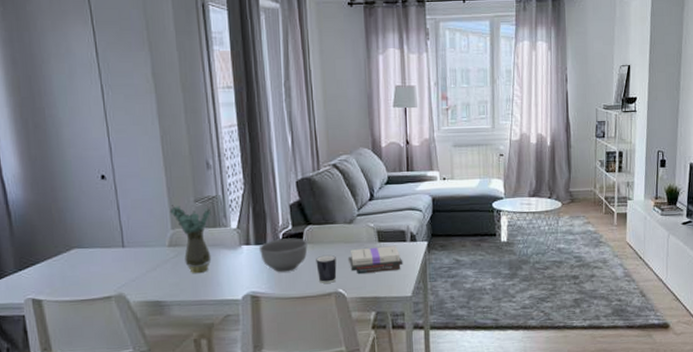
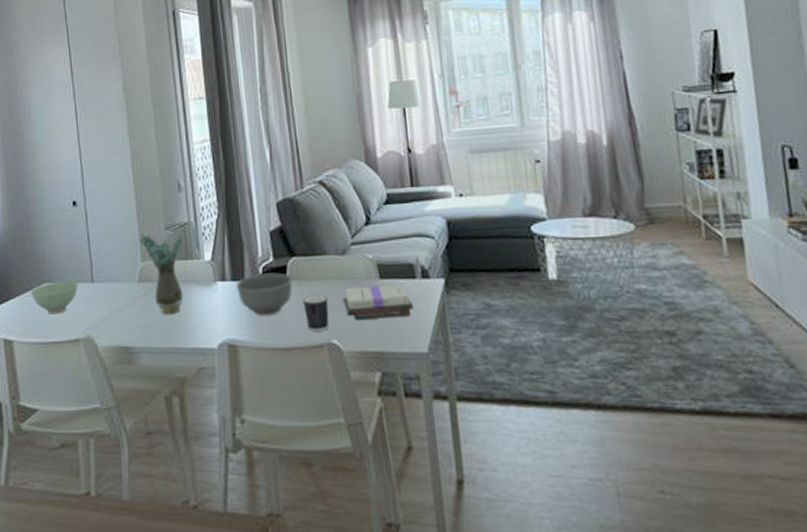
bowl: none [59,246,109,276] -> present [31,281,78,315]
picture frame: none [607,114,629,143] -> present [694,97,727,137]

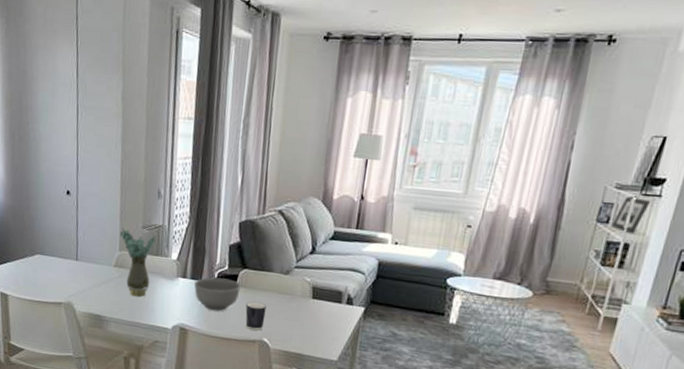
bowl: present [31,281,78,315] -> none [25,254,65,281]
books: present [342,283,414,320] -> none [277,301,335,331]

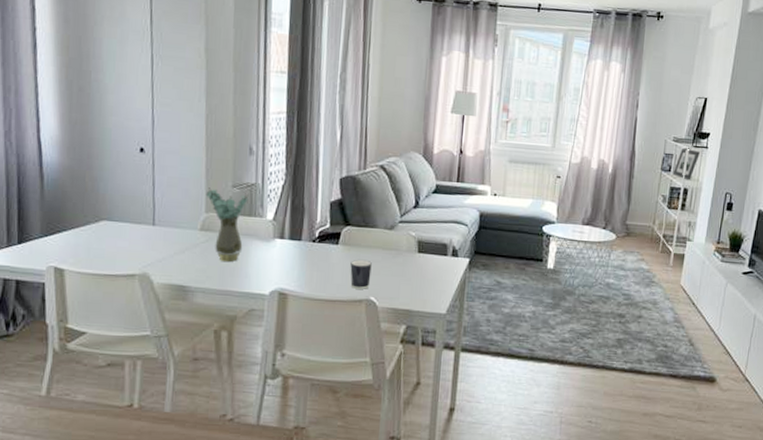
bowl: present [194,277,241,311] -> none [293,236,344,272]

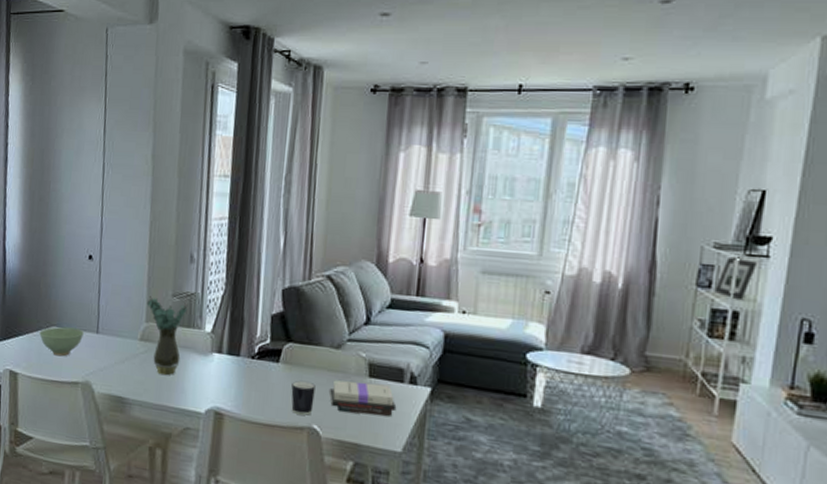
bowl: none [87,220,138,250] -> present [39,326,84,357]
books: none [383,257,442,285] -> present [328,380,397,416]

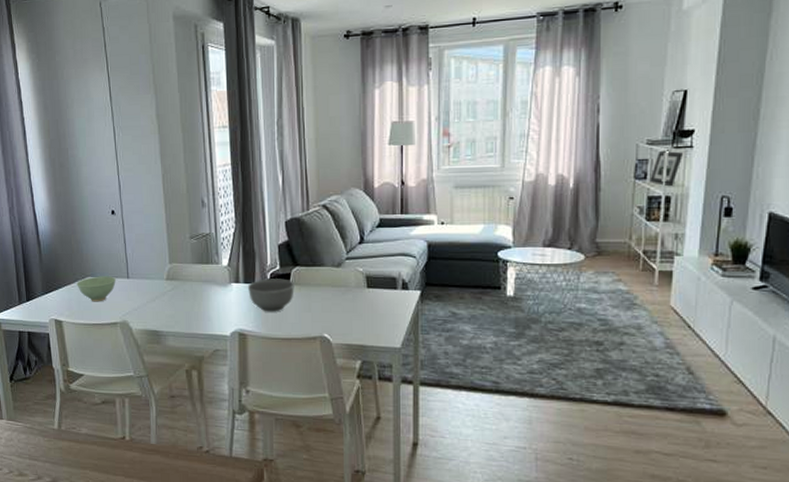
vase: present [146,296,188,375] -> none [168,240,205,308]
bowl: none [231,352,285,392] -> present [248,278,294,312]
mug: present [291,380,316,415] -> none [302,297,323,327]
books: present [328,380,397,416] -> none [334,293,393,320]

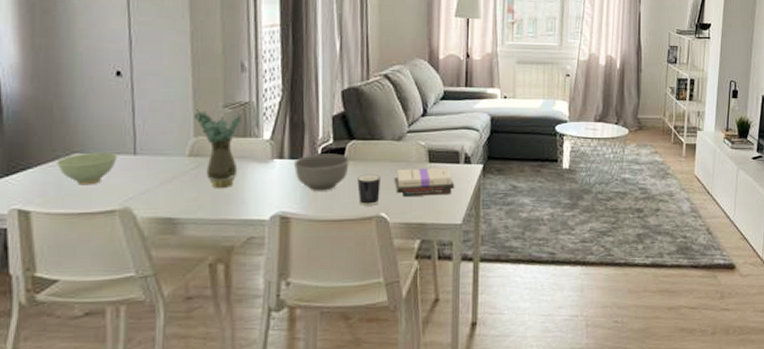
vase: none [168,240,205,308] -> present [193,109,242,189]
mug: none [302,297,323,327] -> present [357,174,380,206]
books: none [334,293,393,320] -> present [393,167,455,196]
picture frame: present [649,150,683,186] -> none [679,39,703,70]

